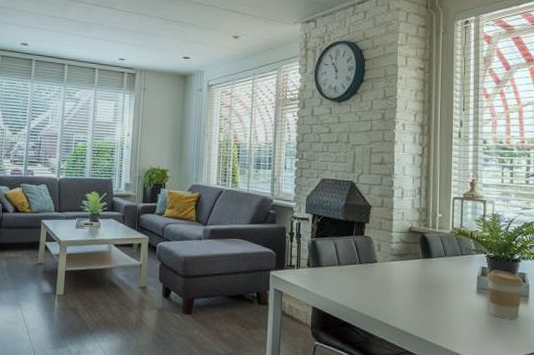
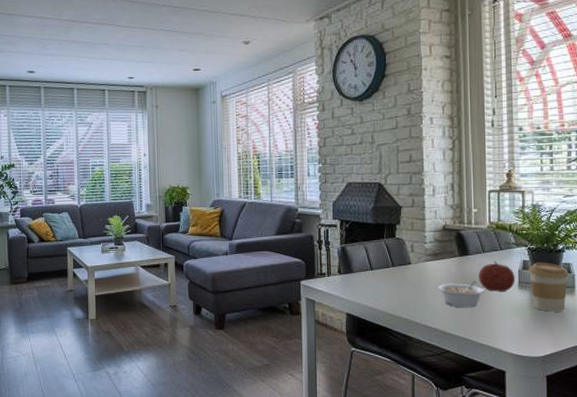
legume: none [402,283,444,310] -> present [438,280,484,308]
fruit: none [440,265,474,296] -> present [479,261,515,292]

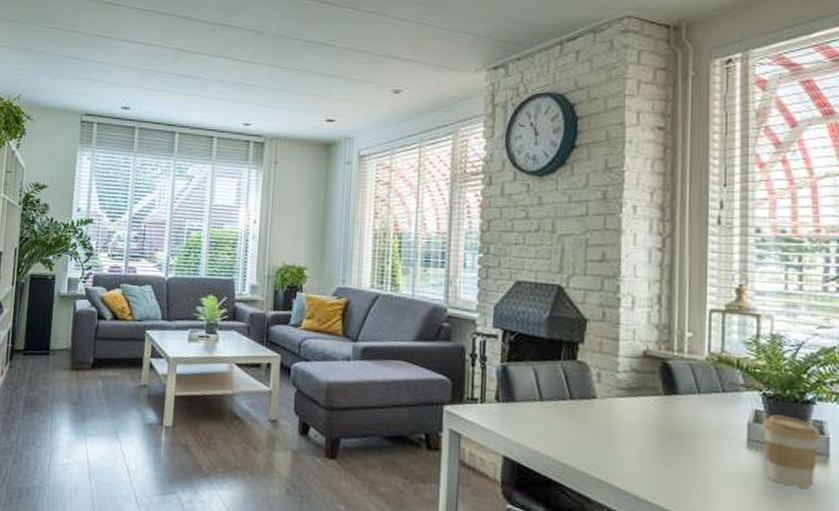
legume: present [438,280,484,308] -> none [632,430,697,468]
fruit: present [479,261,515,292] -> none [690,406,742,451]

